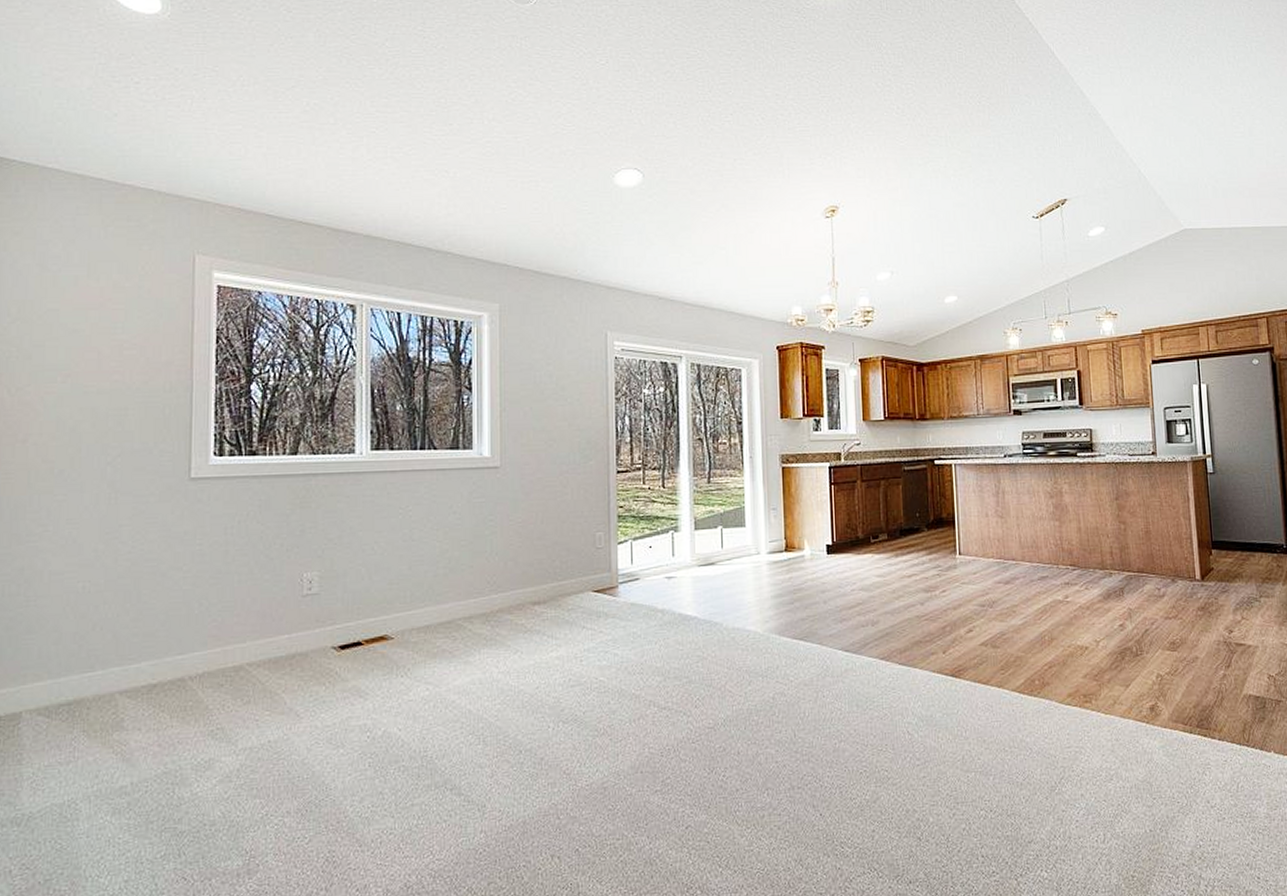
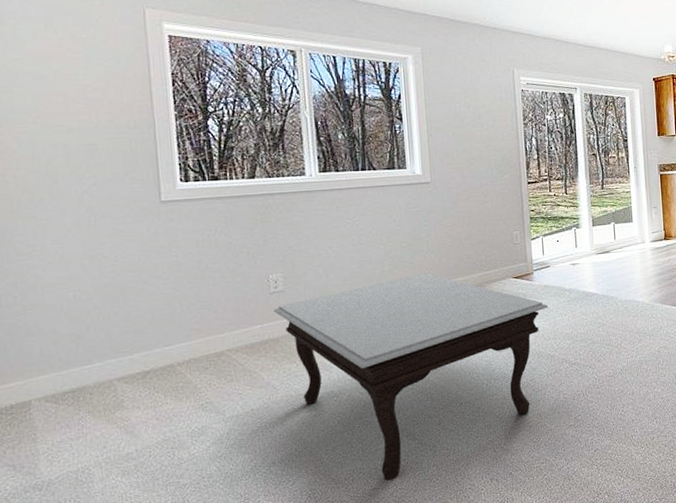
coffee table: none [305,579,636,847] -> present [273,272,549,481]

